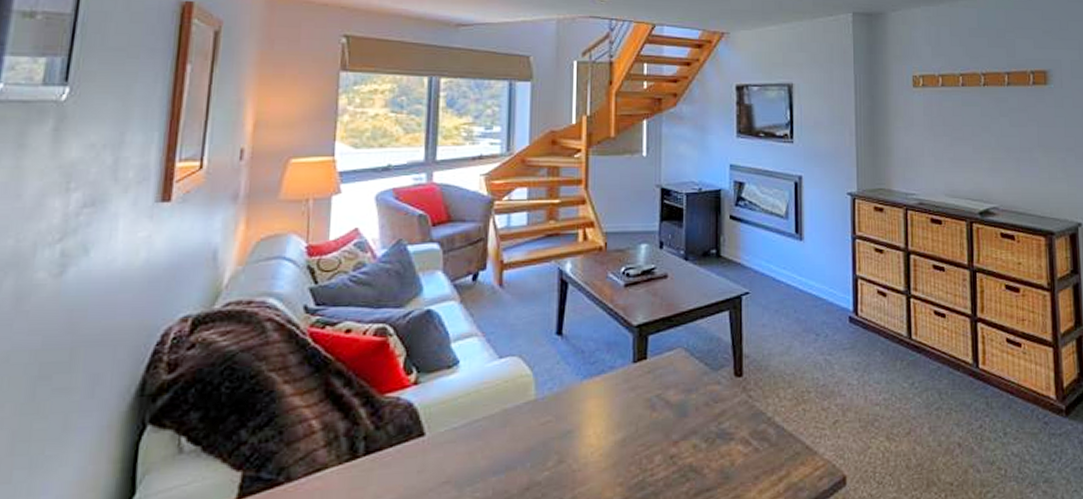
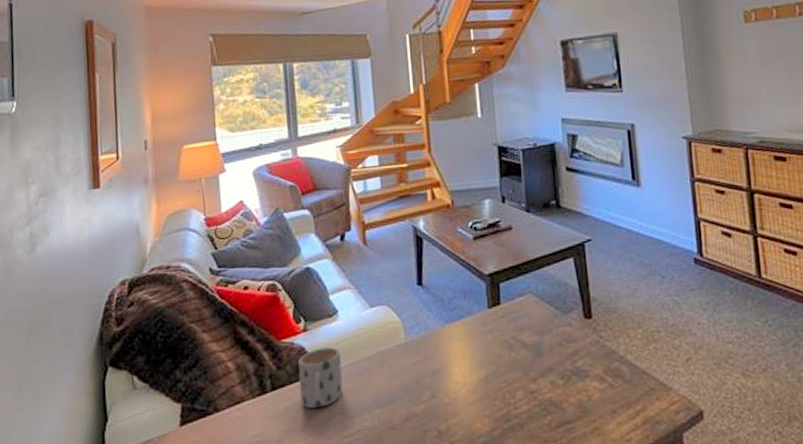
mug: none [400,403,456,477] -> present [298,347,343,409]

